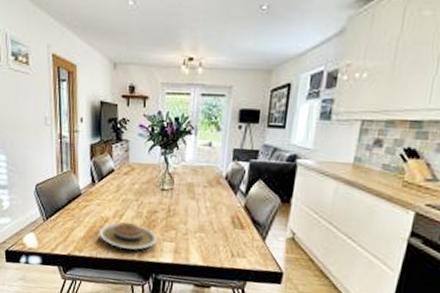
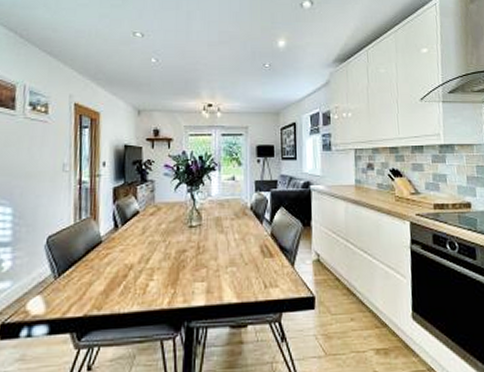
plate: present [98,222,157,250] -> none [121,266,188,298]

